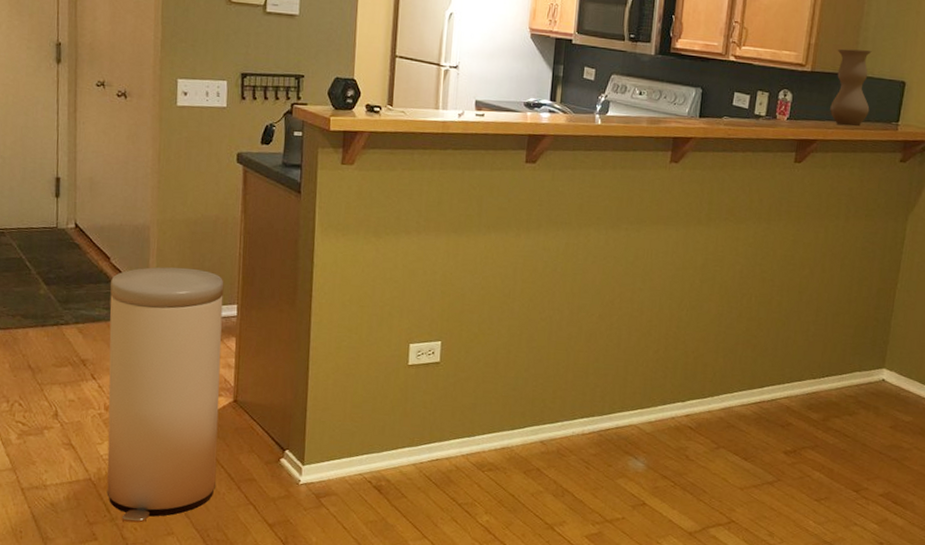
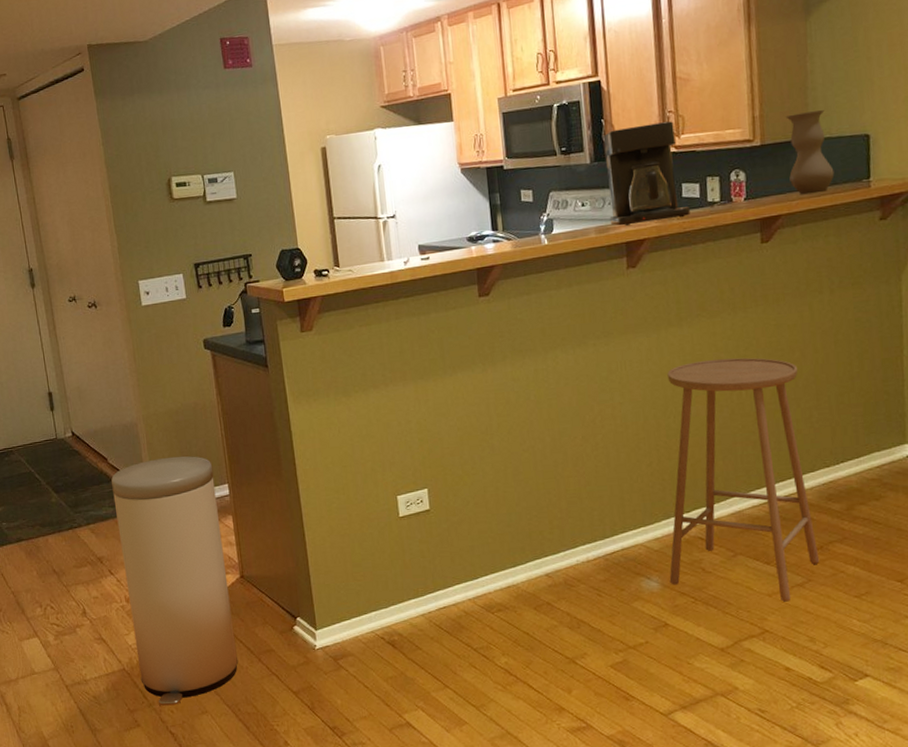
stool: none [654,262,805,497] -> present [667,357,820,602]
coffee maker: none [662,27,738,125] -> present [603,121,690,227]

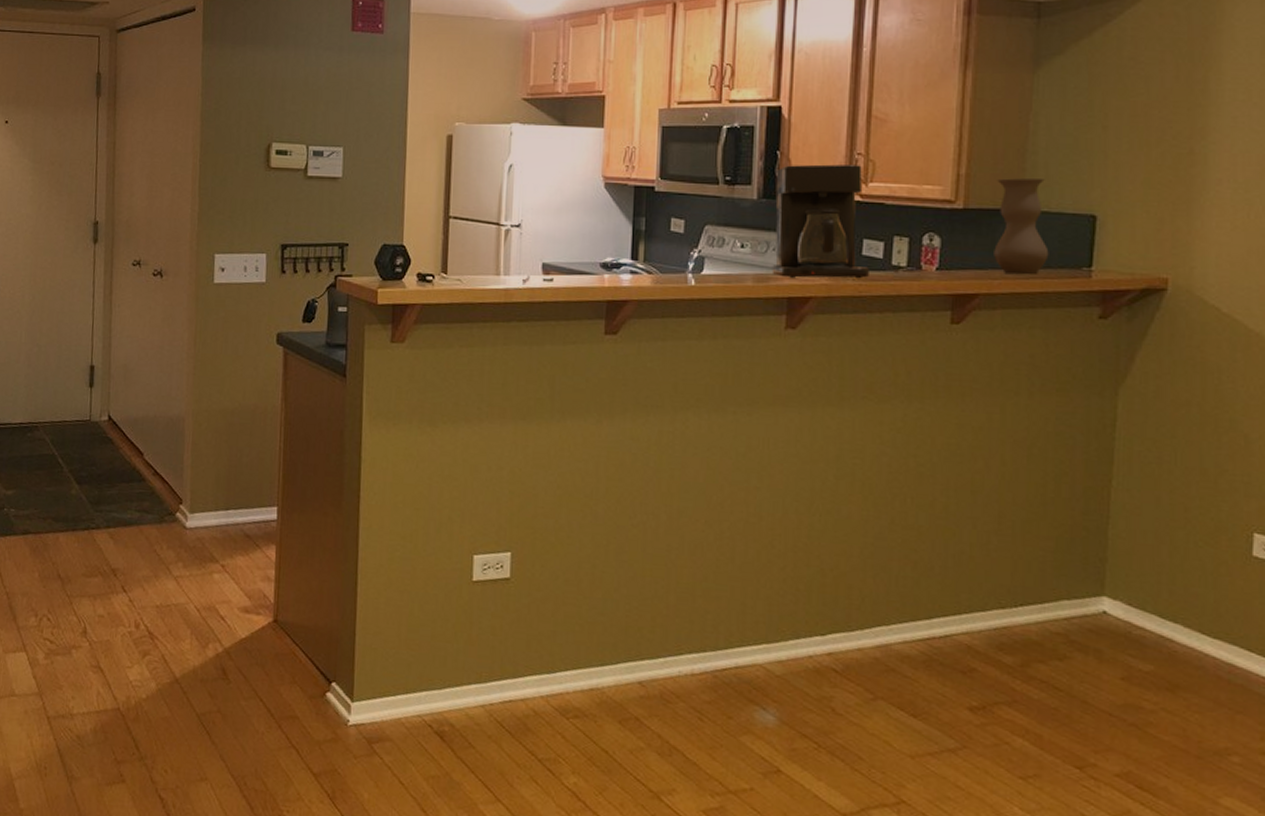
pedal bin: present [111,456,239,706] -> none [136,463,263,765]
stool: present [667,357,820,602] -> none [789,452,980,769]

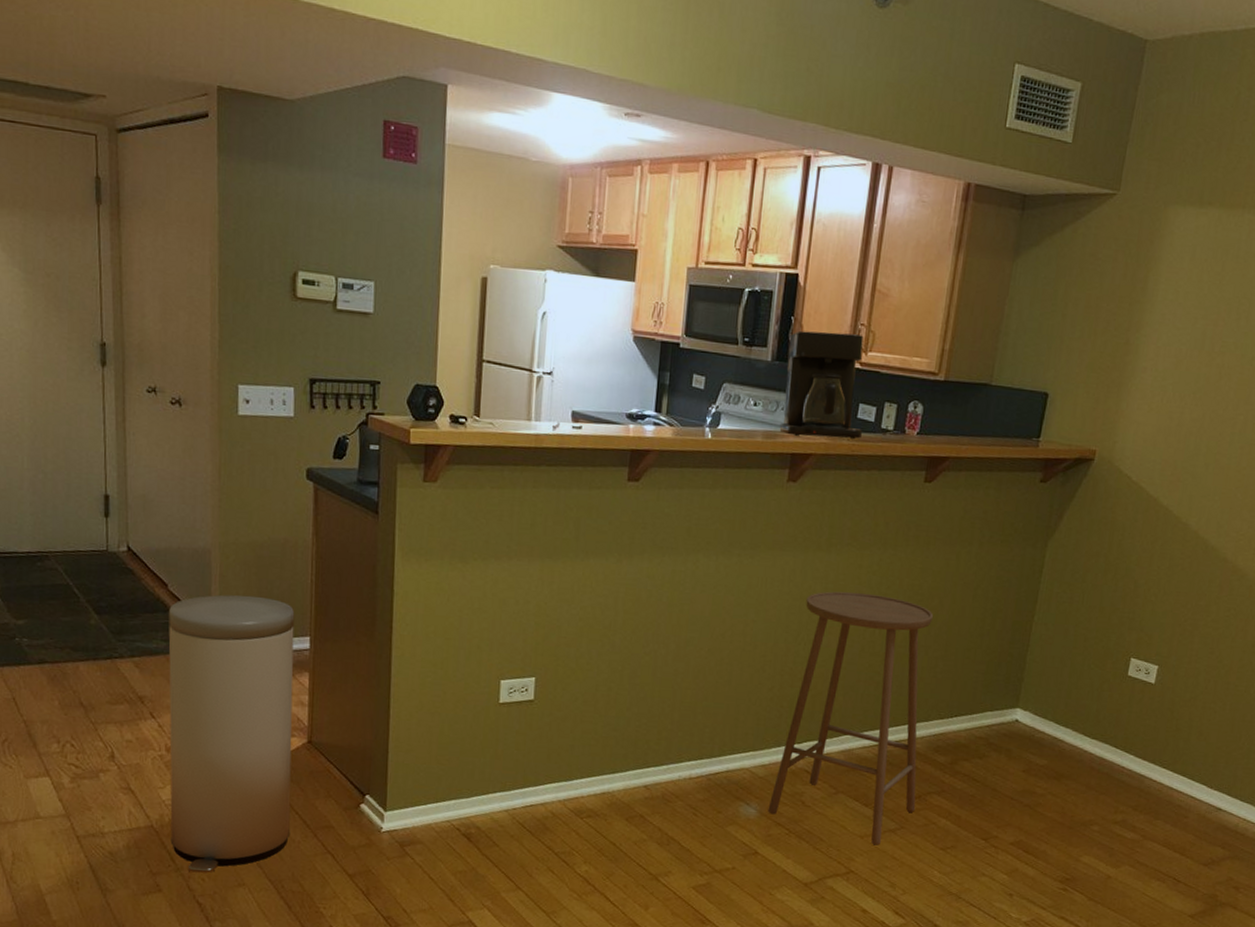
pedal bin: none [136,463,263,765] -> present [168,594,295,873]
stool: none [789,452,980,769] -> present [767,591,934,846]
vase: present [994,178,1049,276] -> none [964,355,1012,443]

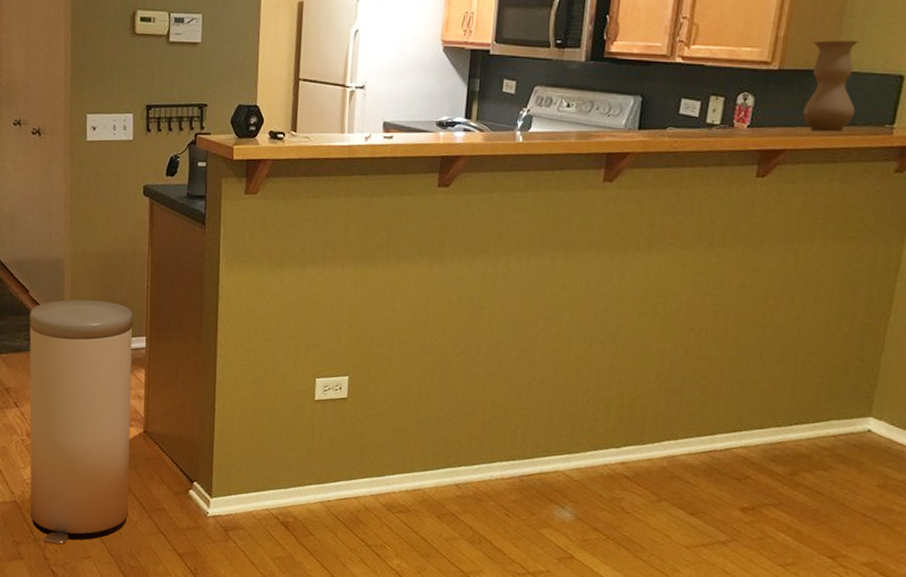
stool: present [767,591,934,846] -> none [584,292,769,557]
coffee maker: present [779,330,864,440] -> none [594,28,686,136]
vase: none [964,355,1012,443] -> present [802,40,859,132]

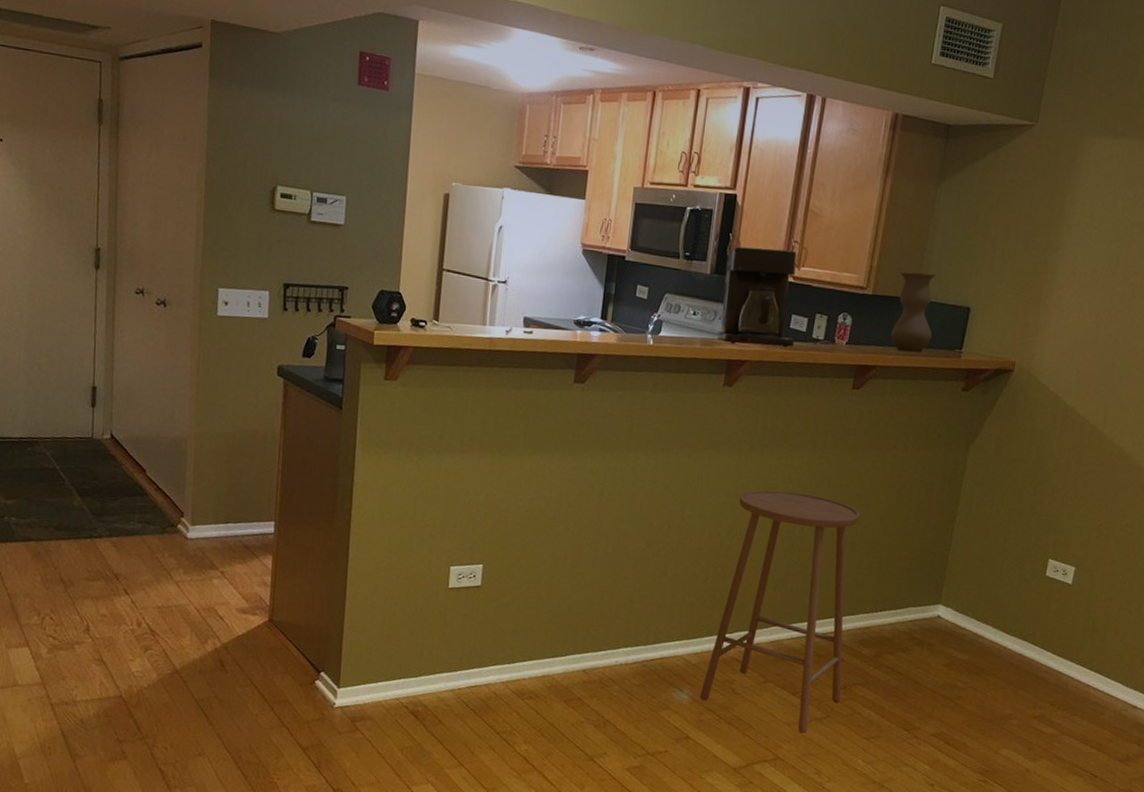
pedal bin: present [29,299,133,546] -> none [137,481,262,743]
stool: none [584,292,769,557] -> present [699,489,860,734]
coffee maker: none [594,28,686,136] -> present [716,246,797,348]

